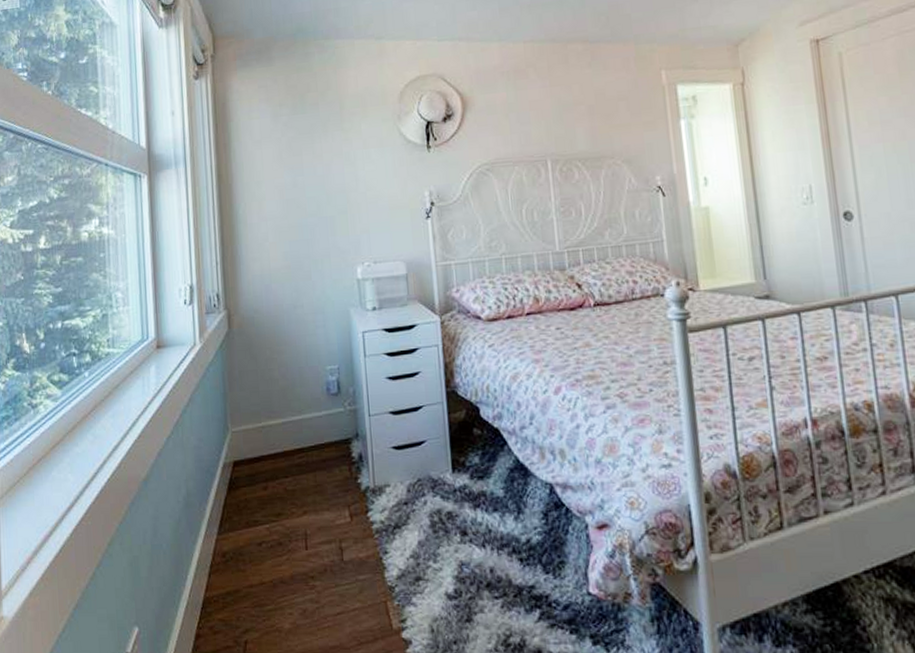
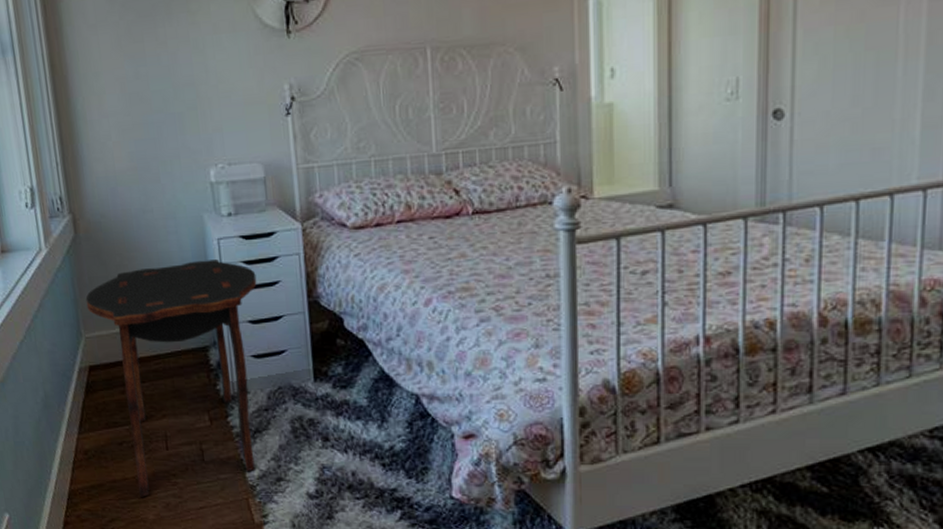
side table: none [234,352,399,603] -> present [85,260,257,497]

